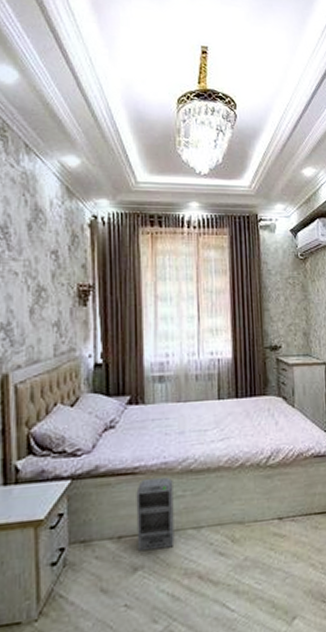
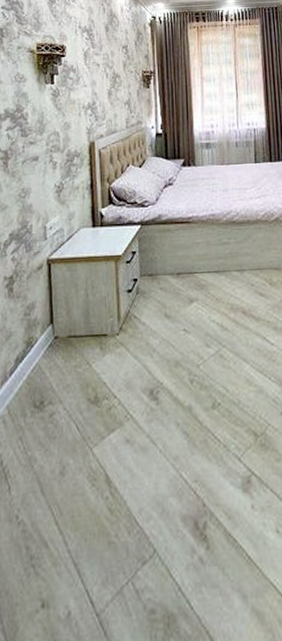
speaker: present [136,477,174,552] -> none [190,227,222,287]

